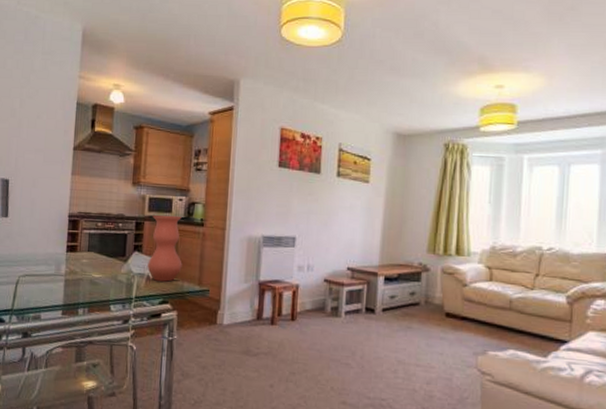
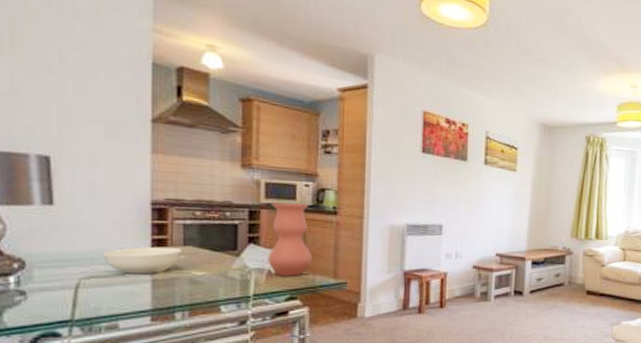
bowl: none [35,252,87,275] -> present [103,246,183,275]

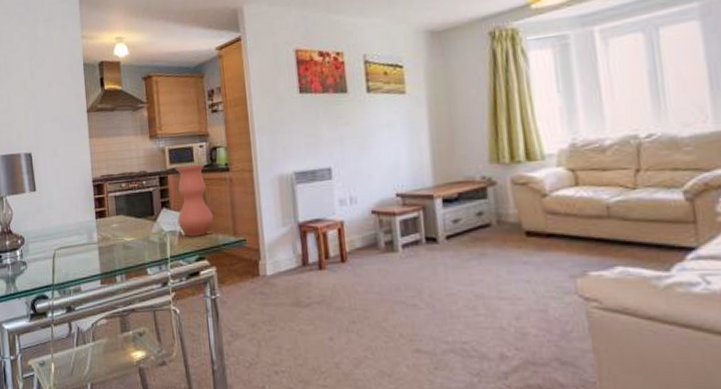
bowl: present [103,246,183,275] -> none [67,217,117,244]

